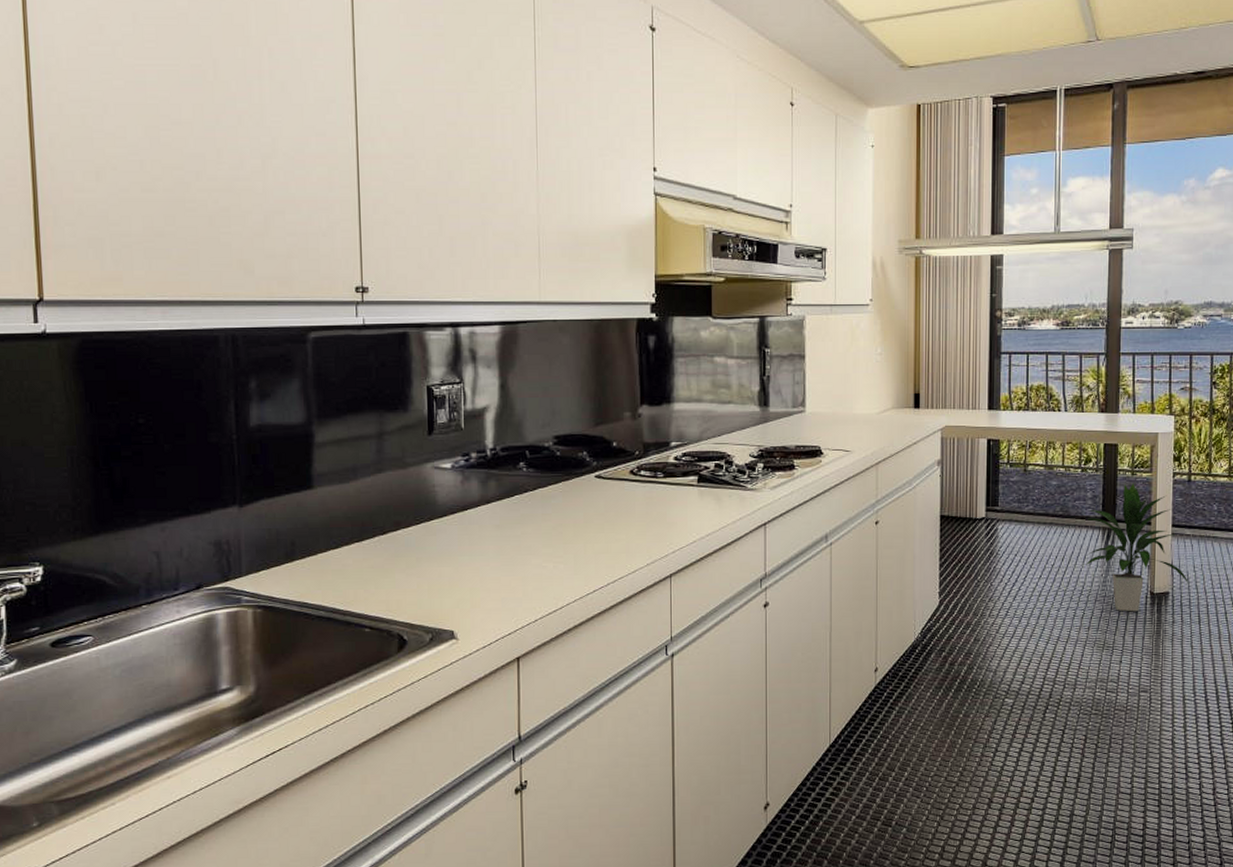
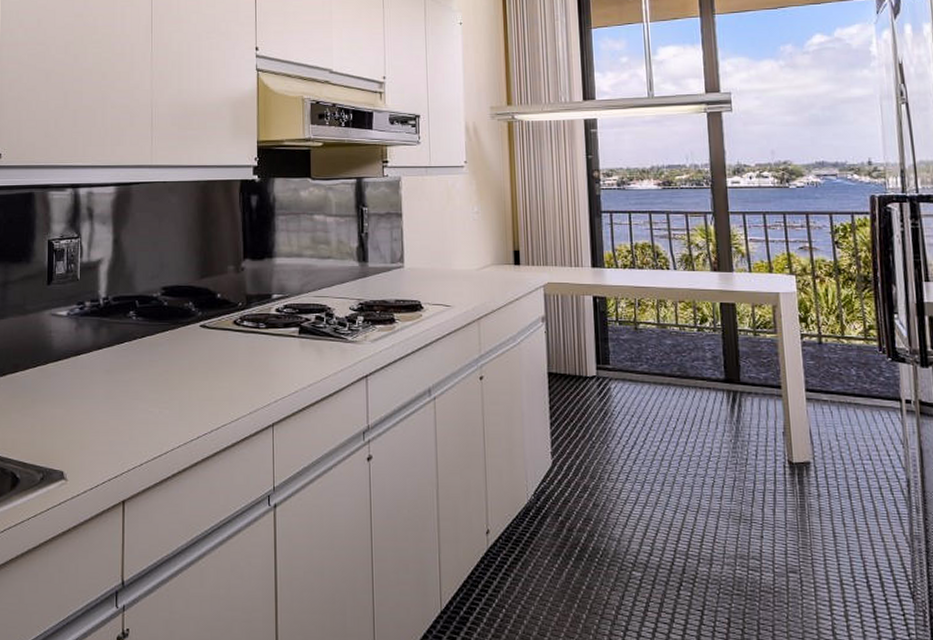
indoor plant: present [1086,483,1191,612] -> none [709,344,835,482]

